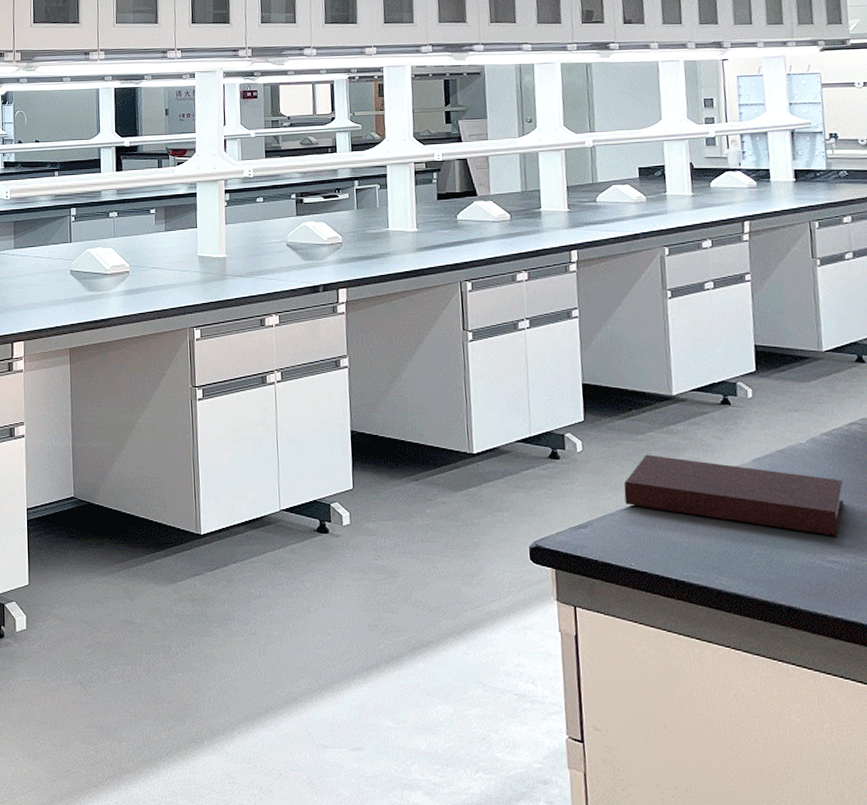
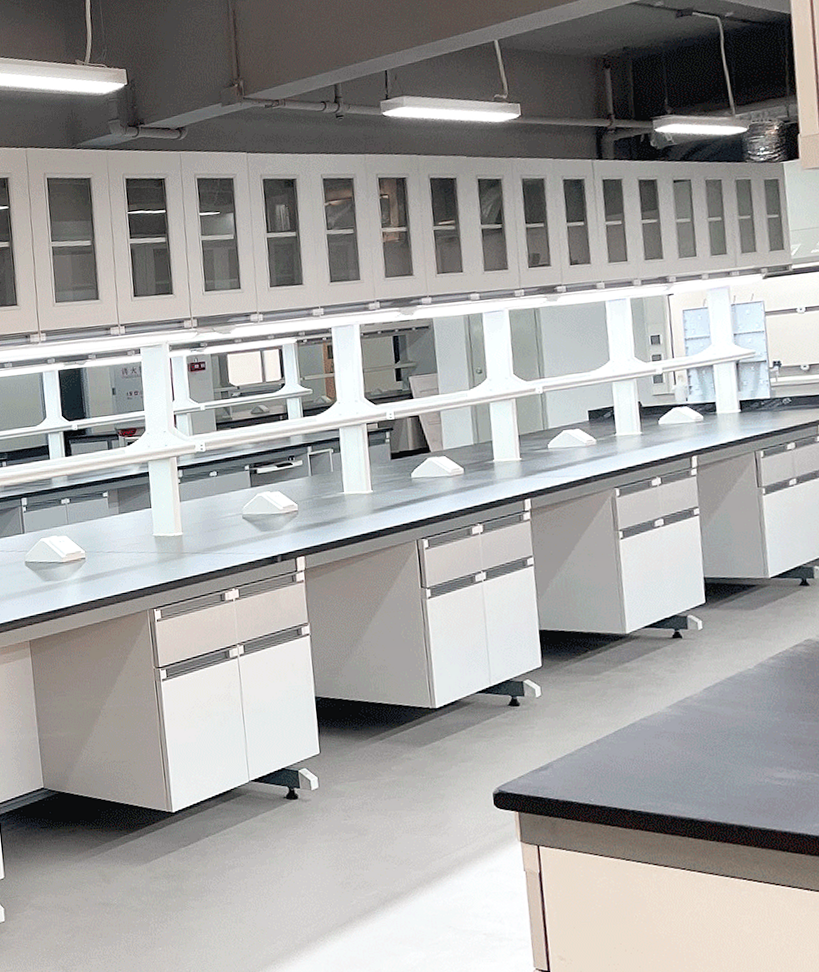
notebook: present [623,454,844,536] -> none [581,693,790,755]

